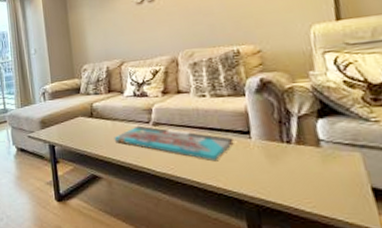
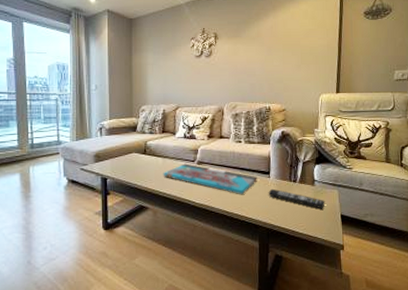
remote control: none [251,152,342,180] -> present [268,188,325,209]

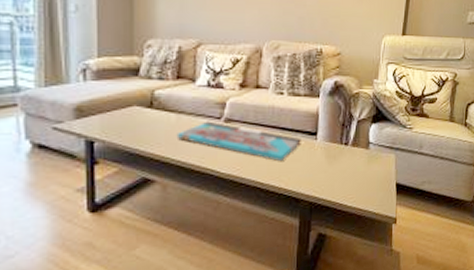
remote control: present [268,188,325,209] -> none [313,153,380,177]

